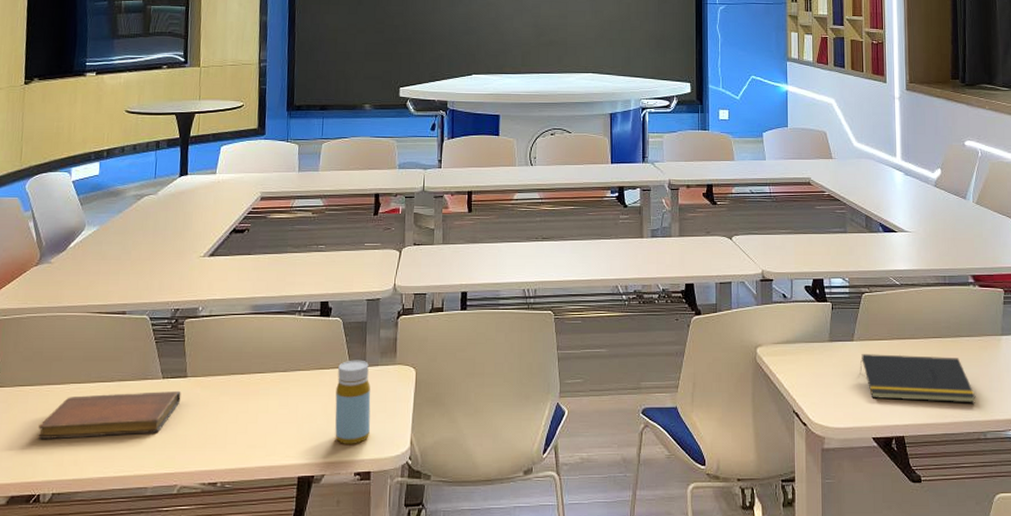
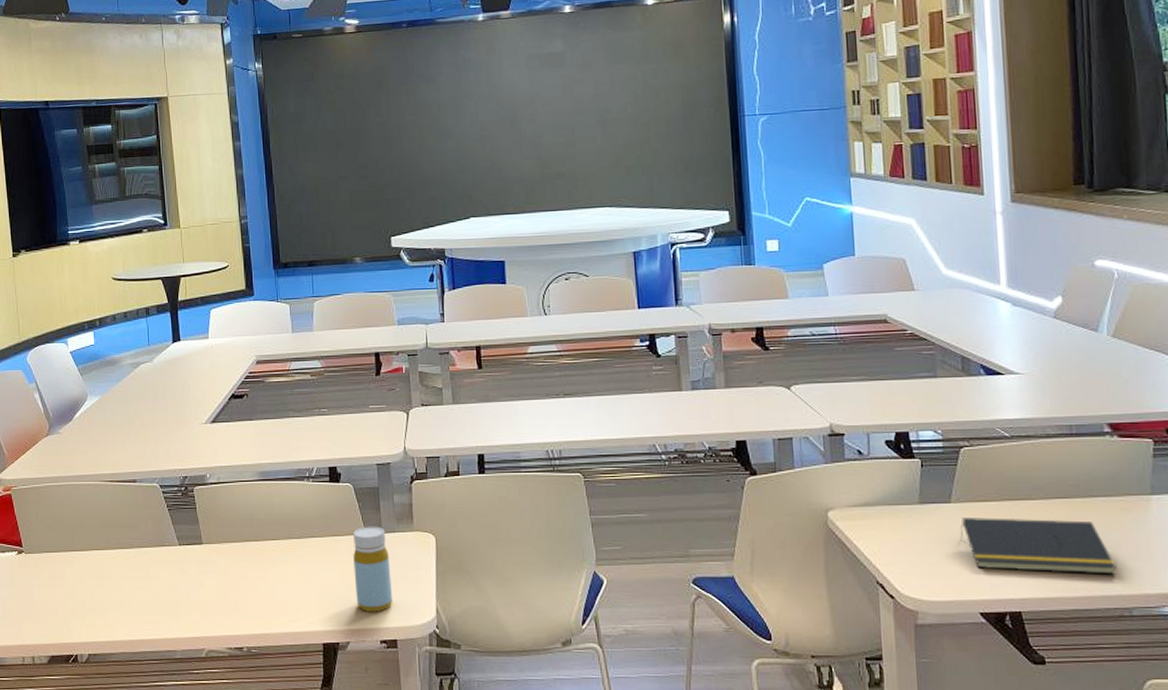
notebook: present [38,390,181,439] -> none [68,557,199,603]

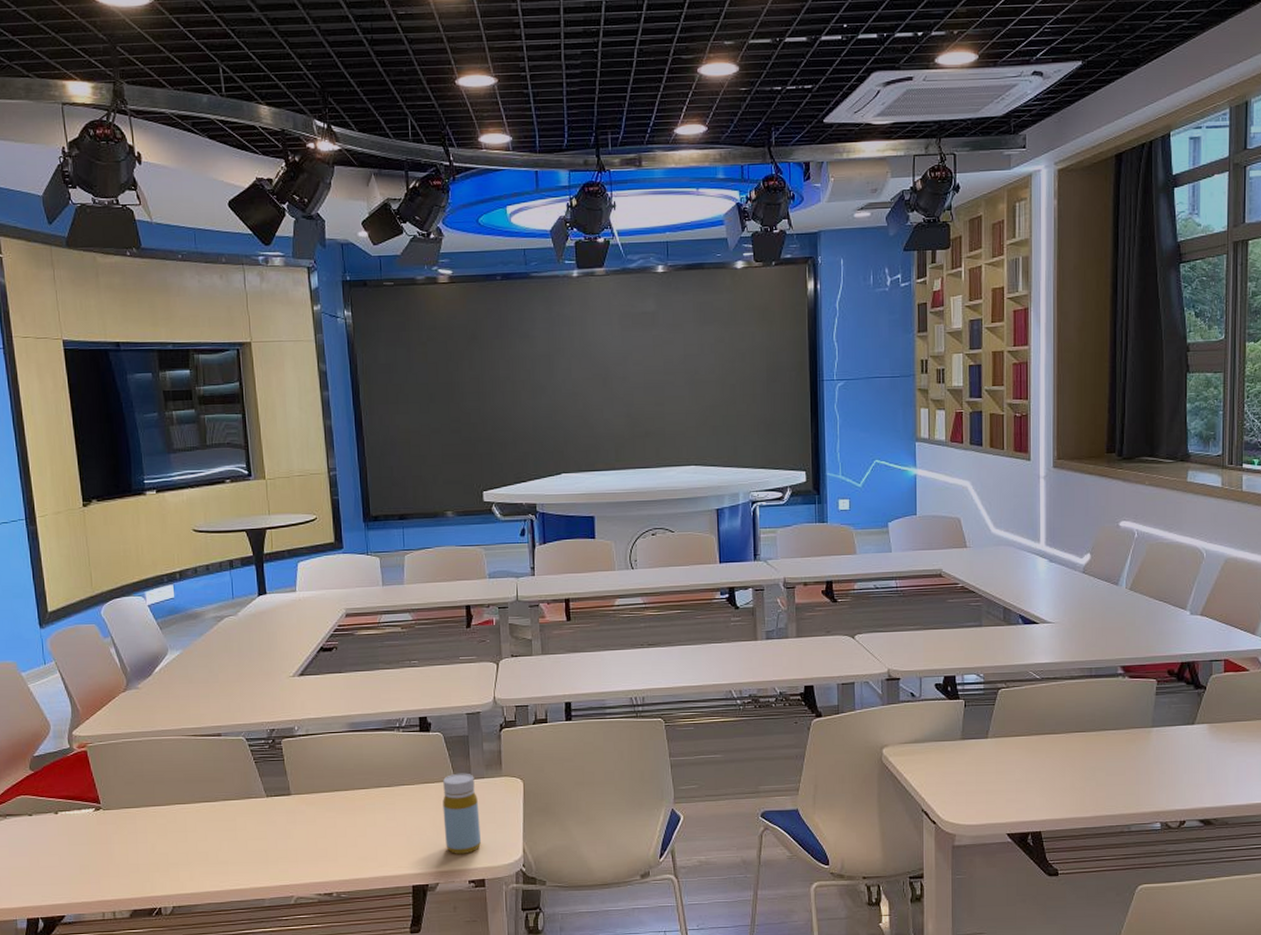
notepad: present [960,518,1117,575] -> none [994,750,1121,797]

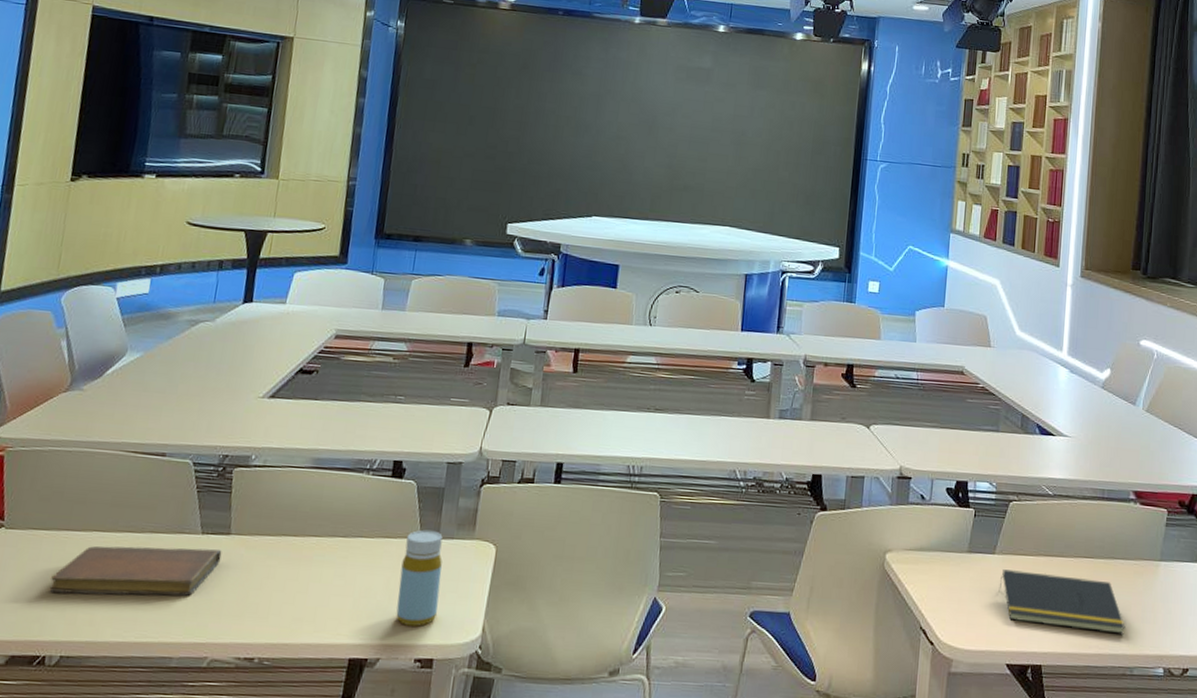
notebook: none [150,808,287,857] -> present [49,546,222,596]
notepad: none [994,750,1121,797] -> present [998,569,1125,635]

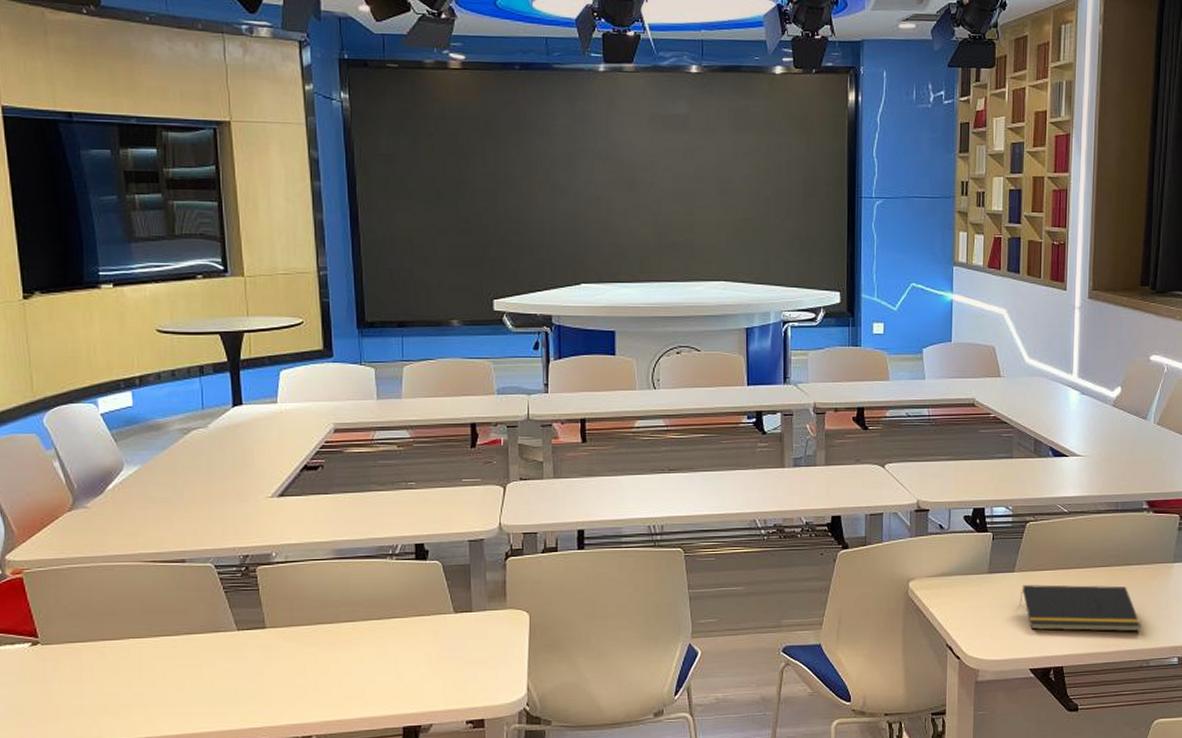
notebook: present [49,546,222,596] -> none [98,642,261,697]
bottle: present [396,530,443,627] -> none [439,605,480,693]

